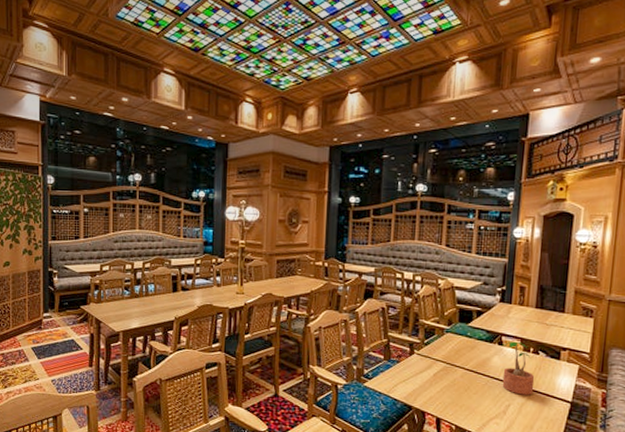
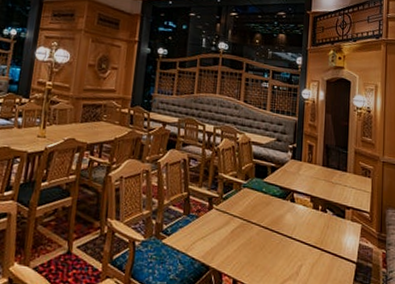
potted plant: present [501,341,535,395] -> none [293,198,324,255]

